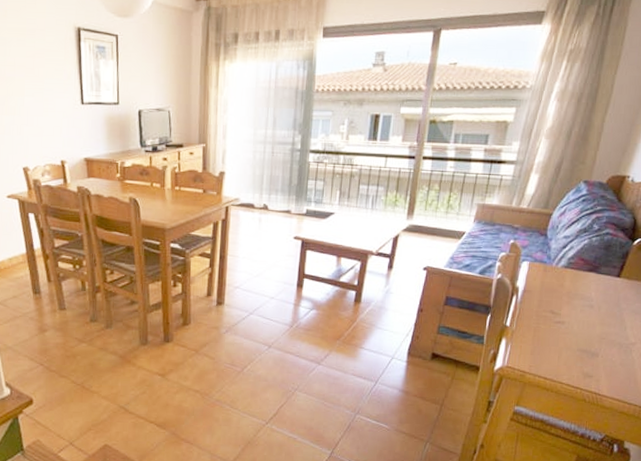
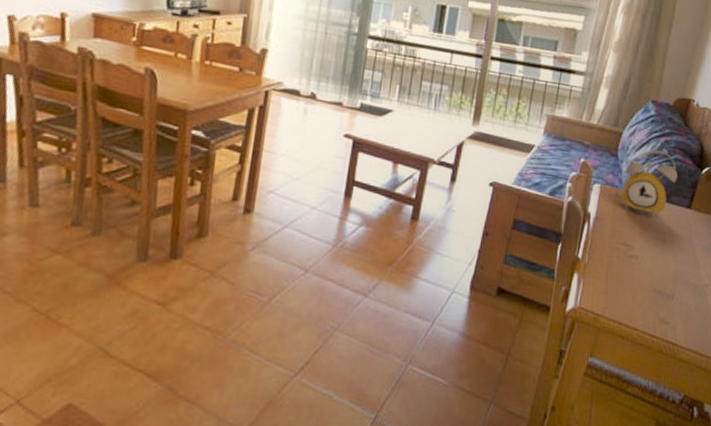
alarm clock: none [549,227,608,288] -> present [621,150,678,218]

